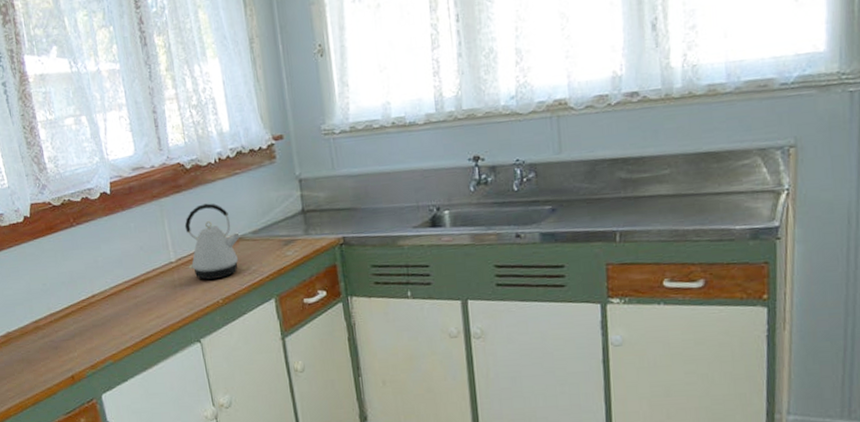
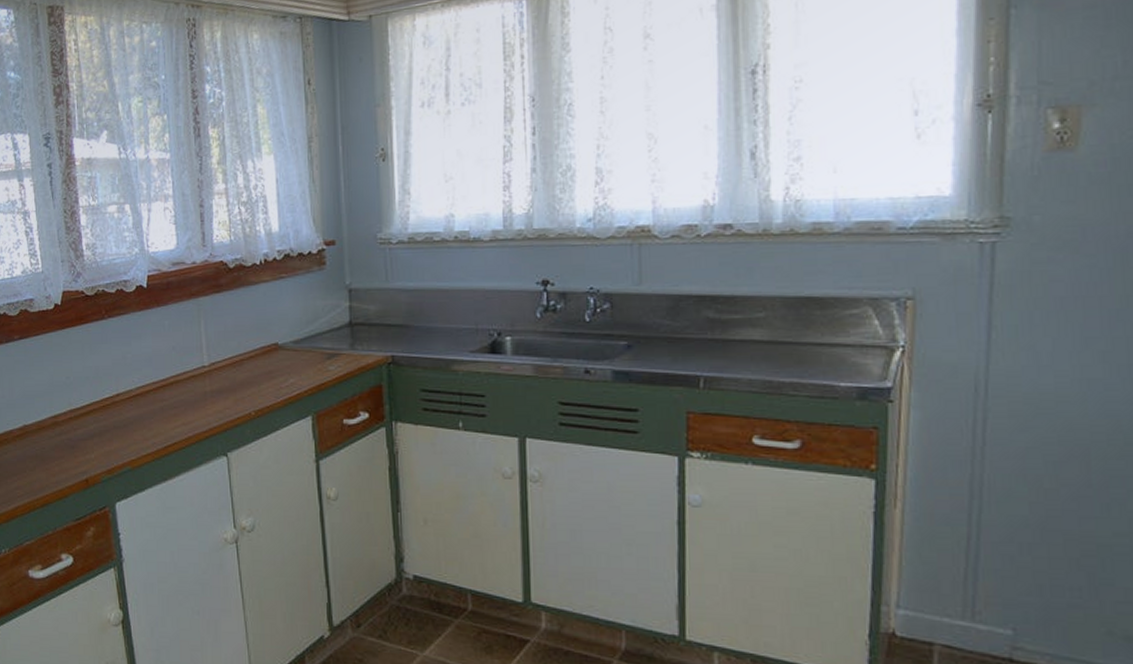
kettle: present [184,203,241,280] -> none [221,306,281,389]

